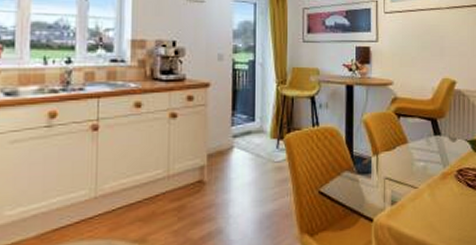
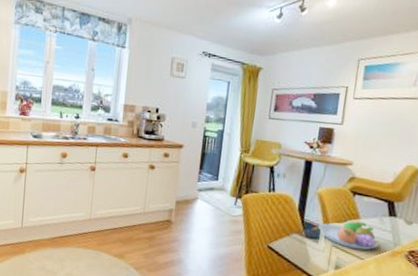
fruit bowl: none [369,146,429,178] -> present [318,221,379,250]

